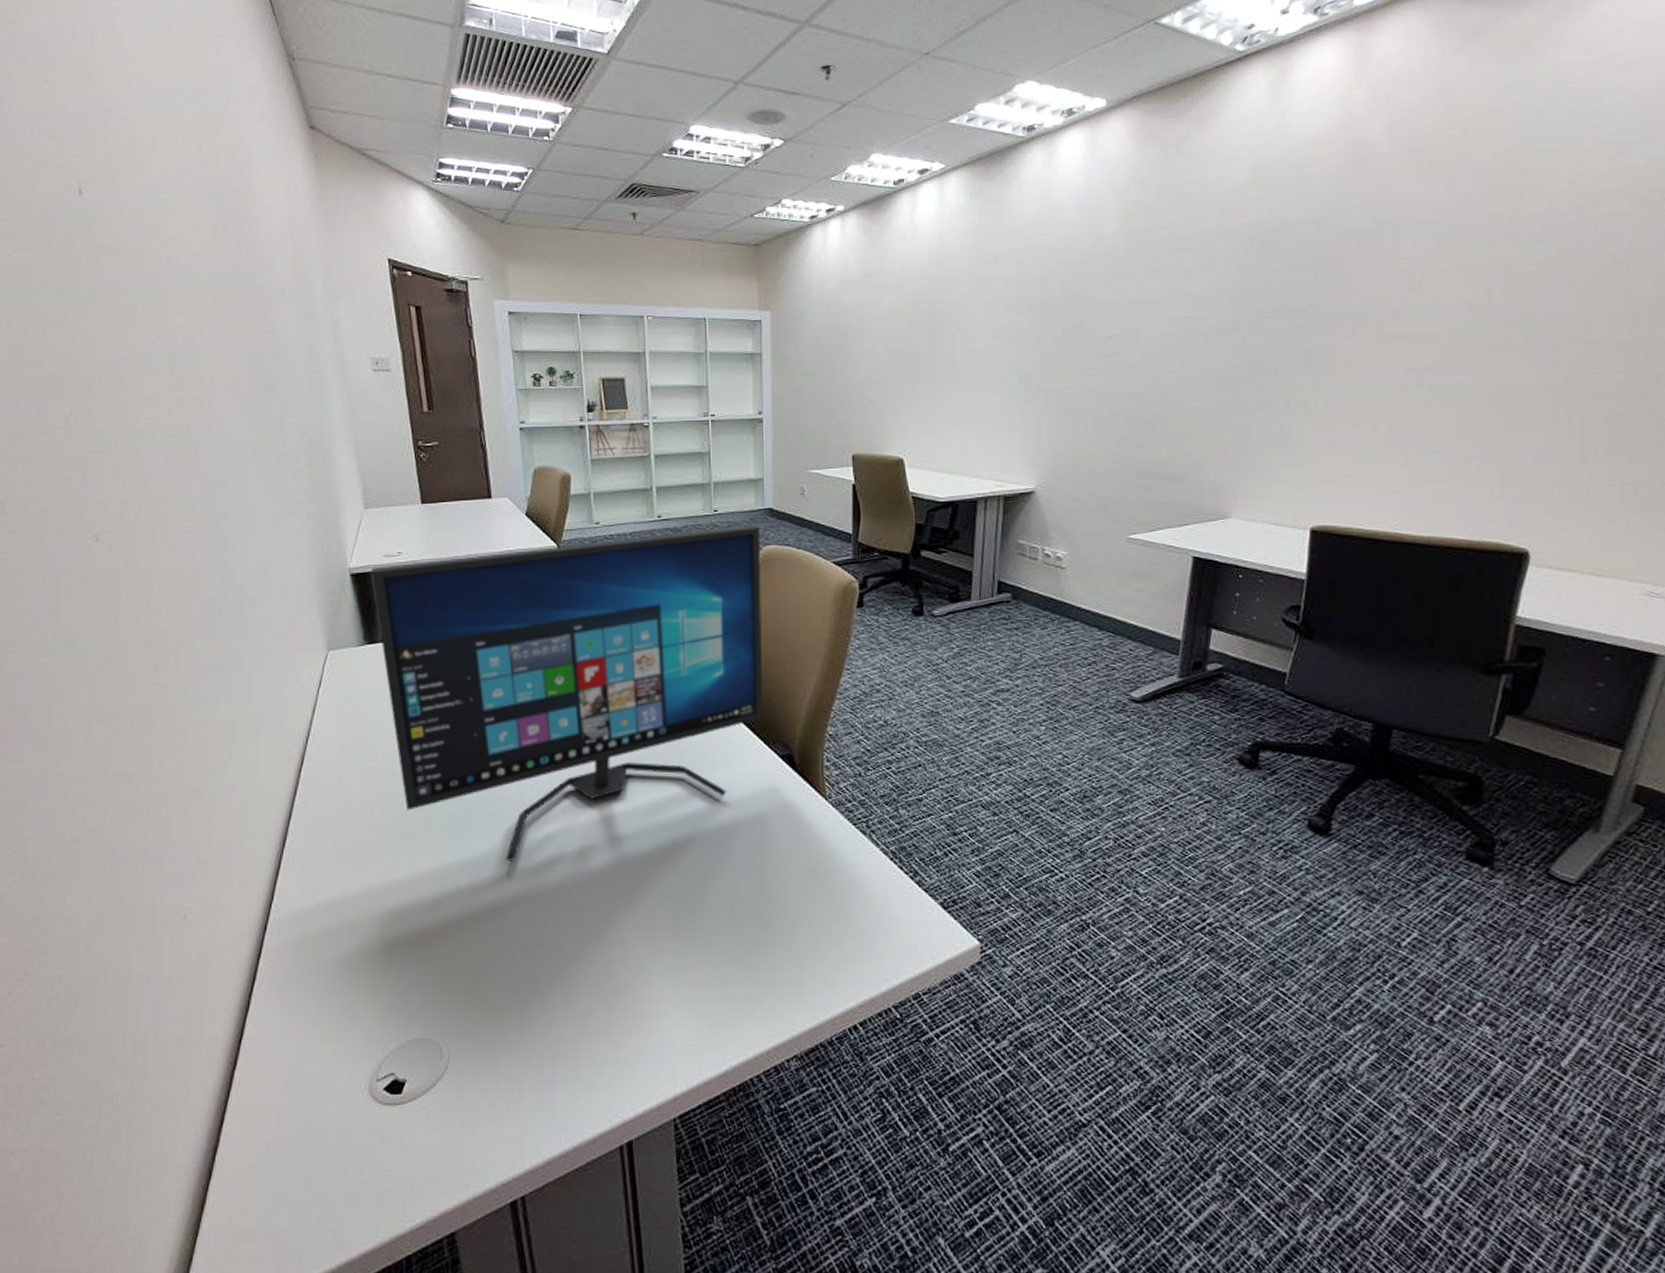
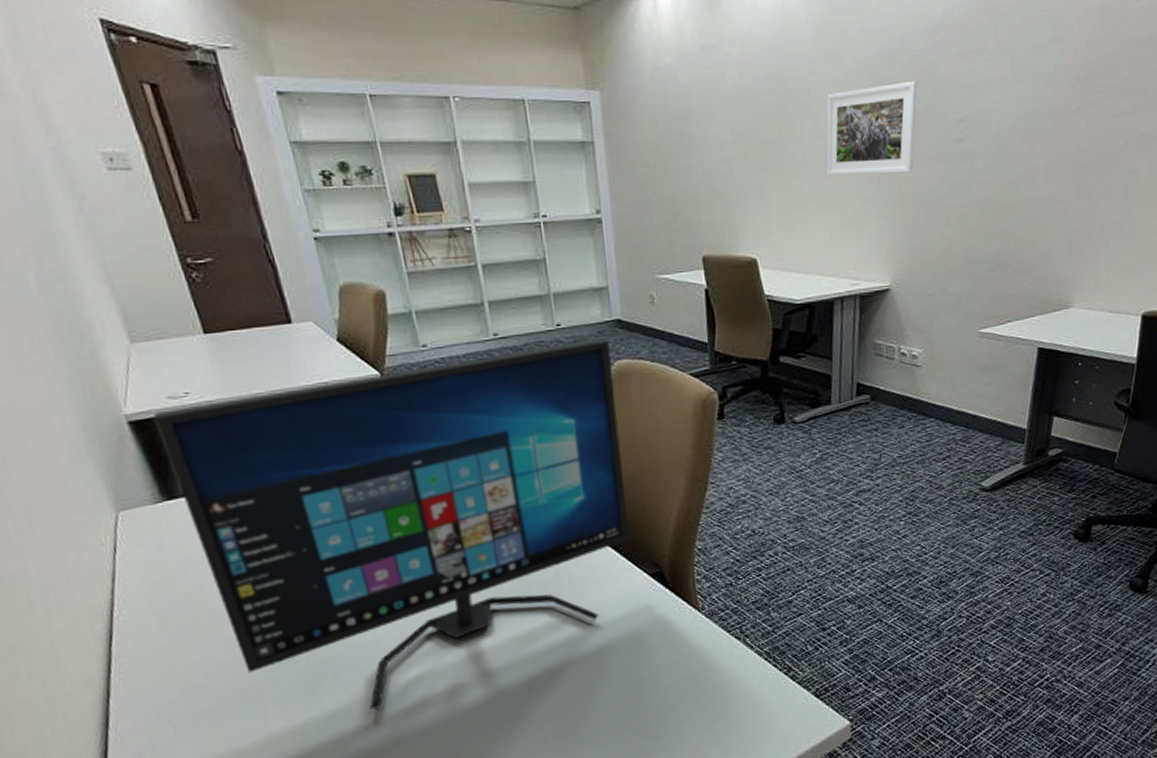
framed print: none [974,302,1066,385] -> present [826,80,918,176]

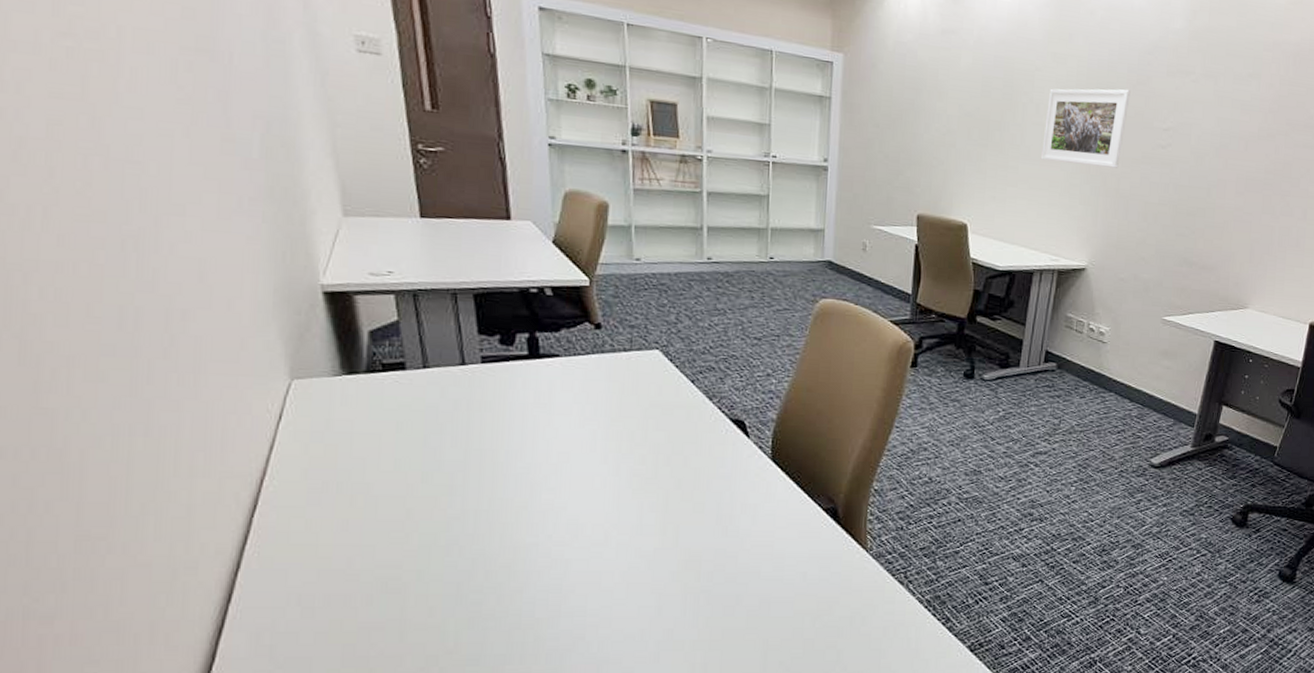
computer monitor: present [154,339,630,711] -> none [352,276,818,616]

